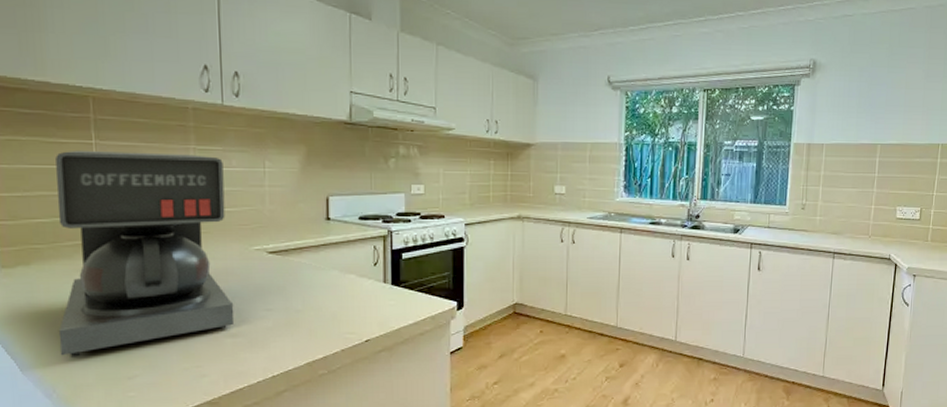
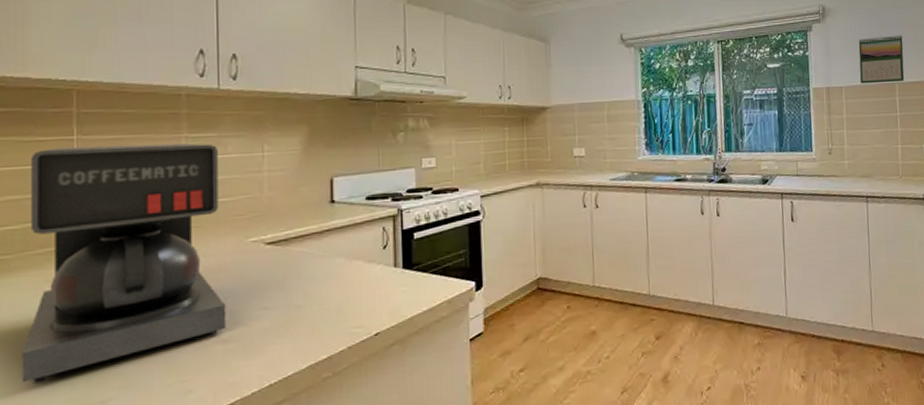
calendar: none [842,94,892,144] -> present [858,35,905,84]

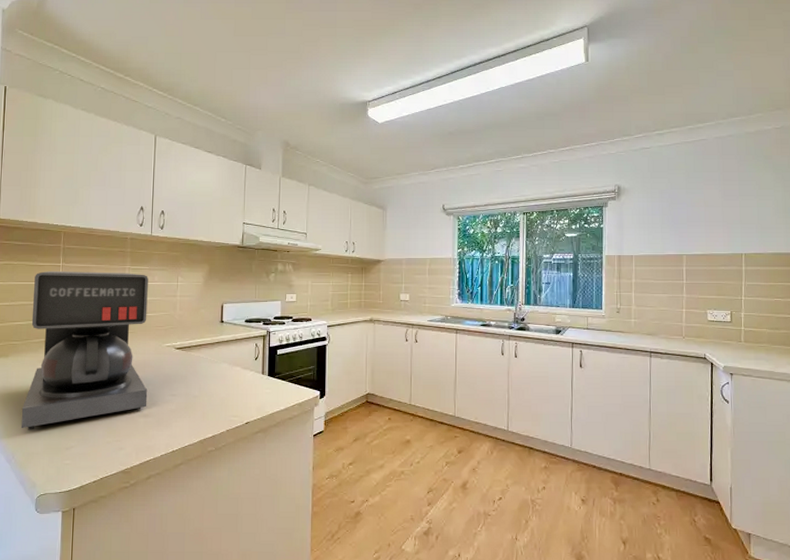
calendar: present [858,35,905,84] -> none [649,212,693,254]

